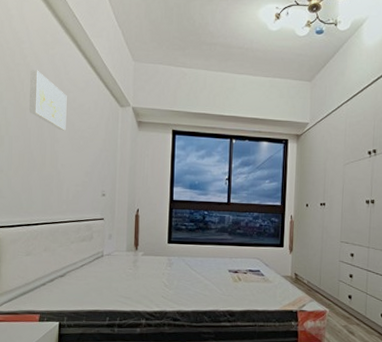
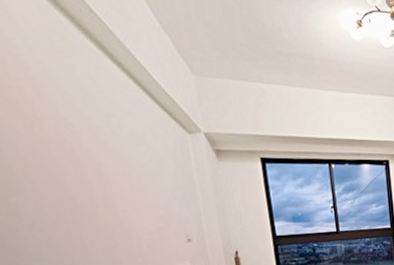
wall art: present [28,70,67,131] -> none [40,87,117,168]

